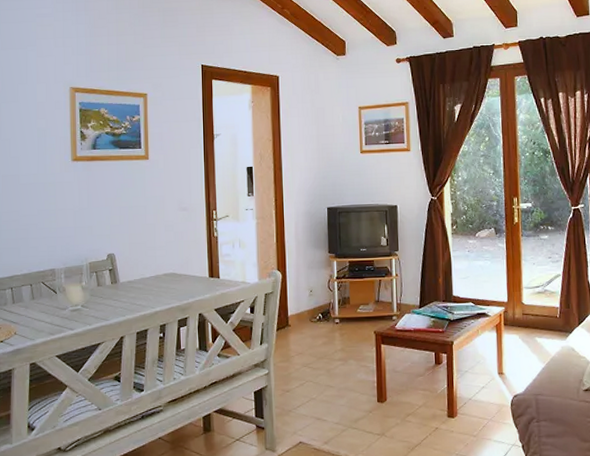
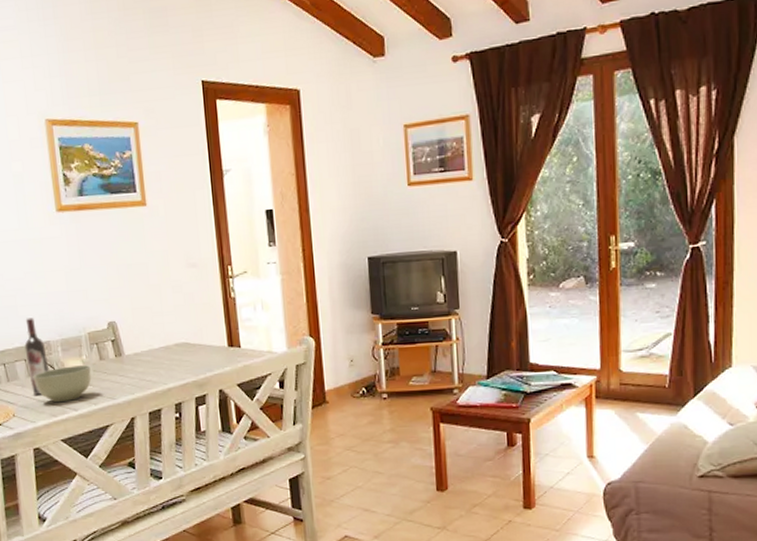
wine bottle: none [32,248,52,315] -> present [24,317,50,395]
bowl: none [36,290,89,323] -> present [33,365,92,403]

